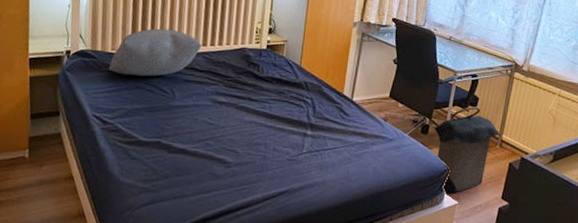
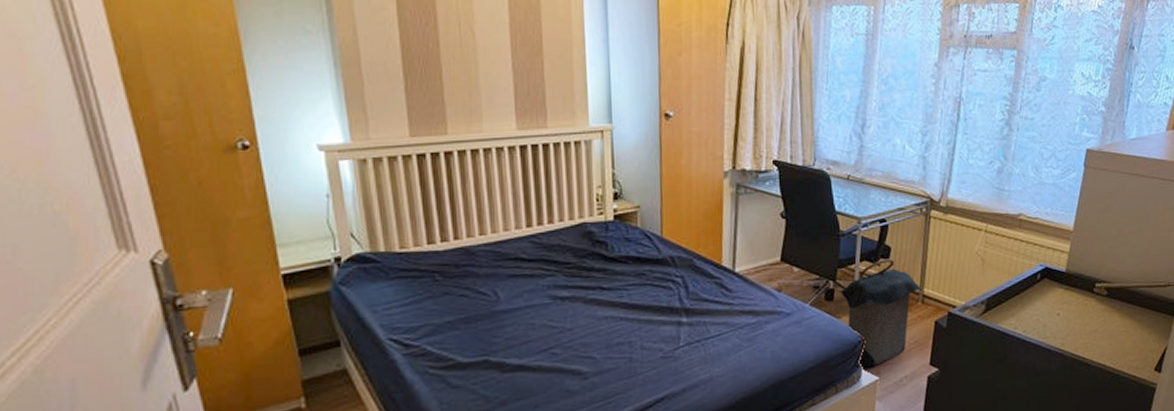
pillow: present [108,28,202,77] -> none [399,210,525,280]

